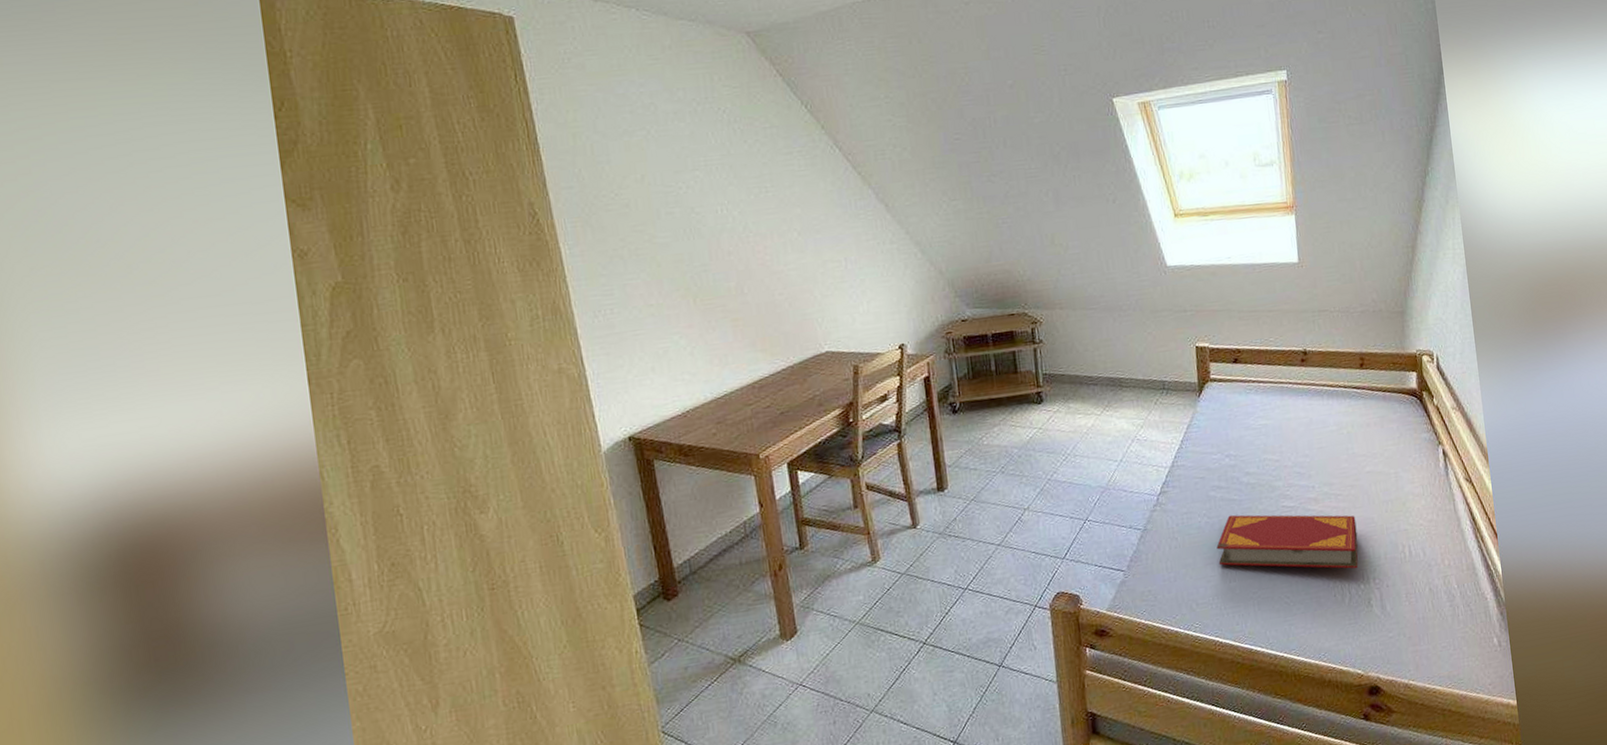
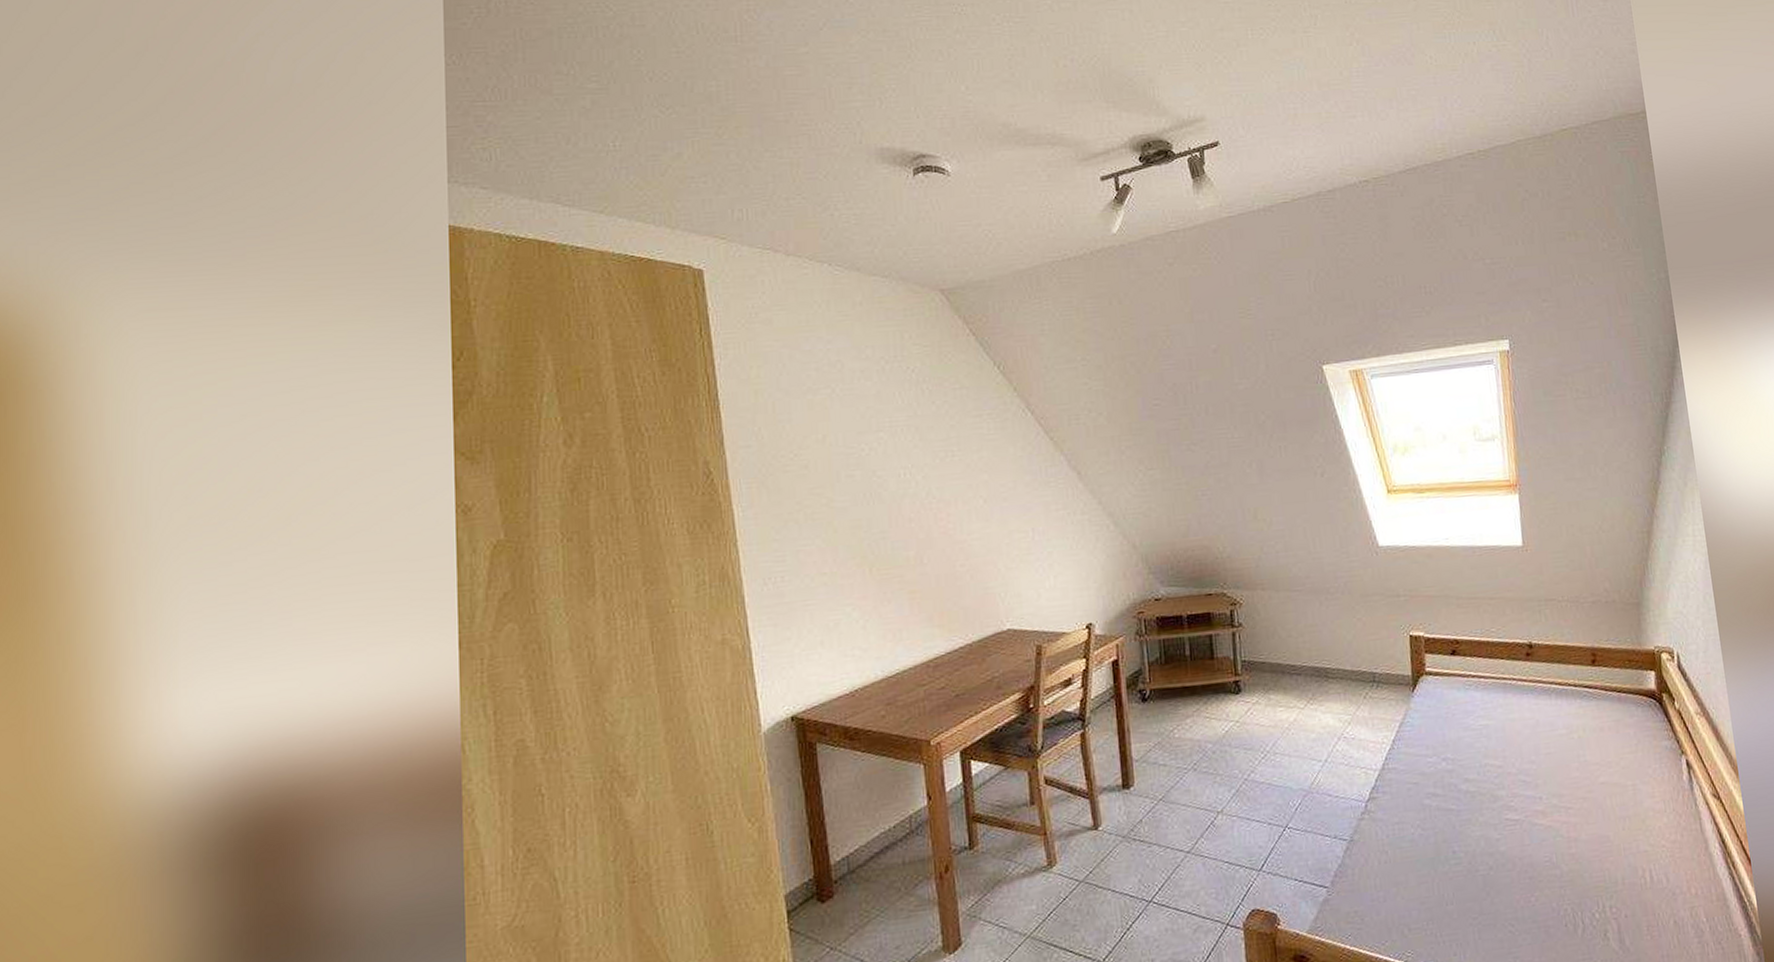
hardback book: present [1216,514,1359,569] -> none [1431,827,1593,895]

